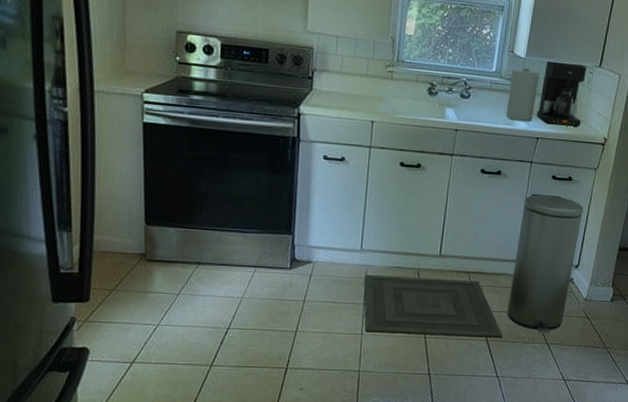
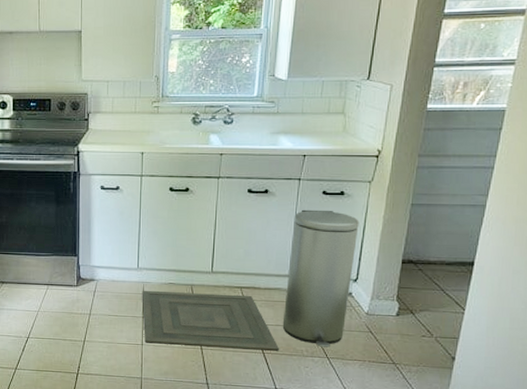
paper towel holder: present [505,67,539,122] -> none [270,89,302,141]
coffee maker: present [537,59,587,127] -> none [302,78,353,141]

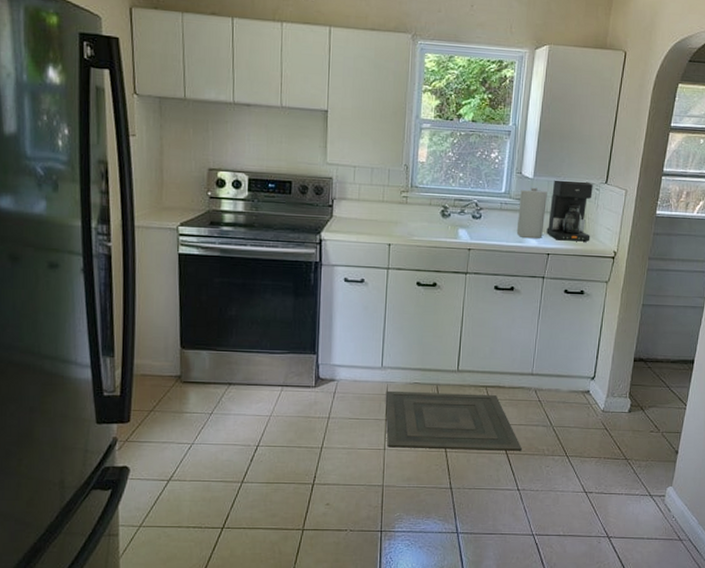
paper towel holder: none [270,89,302,141] -> present [516,187,547,239]
pedal bin: present [282,209,359,348] -> none [525,307,597,446]
coffee maker: none [302,78,353,141] -> present [546,178,593,242]

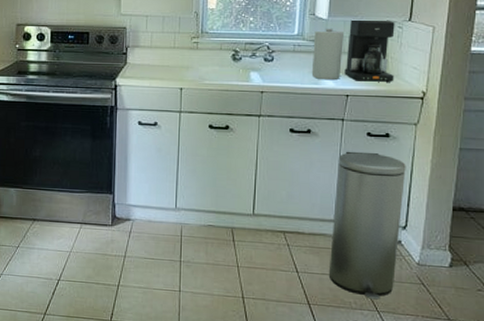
bath mat: present [385,390,522,451] -> none [179,232,325,302]
pedal bin: none [525,307,597,446] -> present [328,151,406,300]

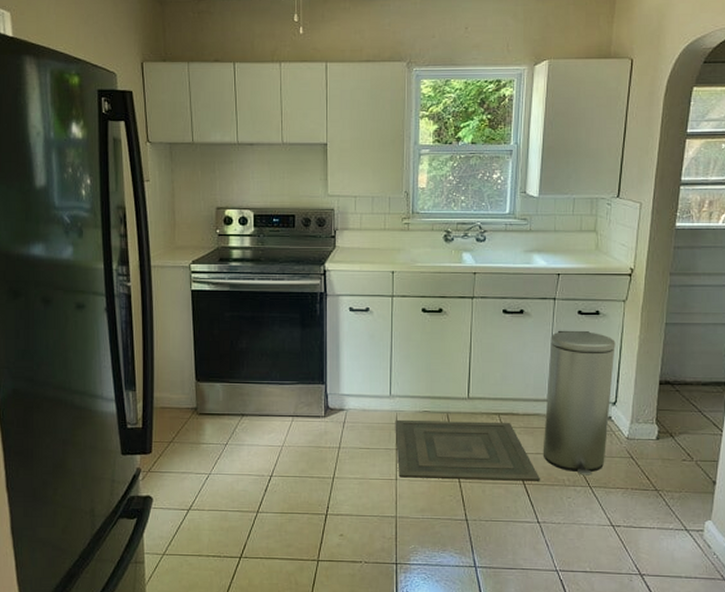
bath mat: none [179,232,325,302] -> present [395,419,540,481]
paper towel holder: present [311,28,344,81] -> none [523,206,554,259]
coffee maker: present [344,18,395,82] -> none [556,195,604,259]

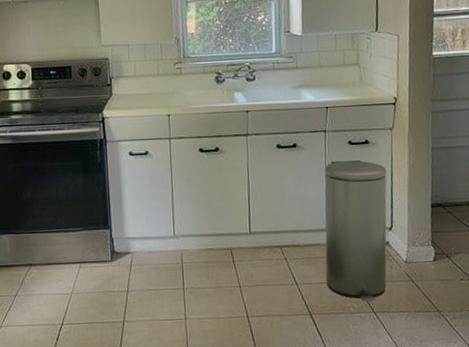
bath mat: present [395,419,540,481] -> none [180,254,326,317]

